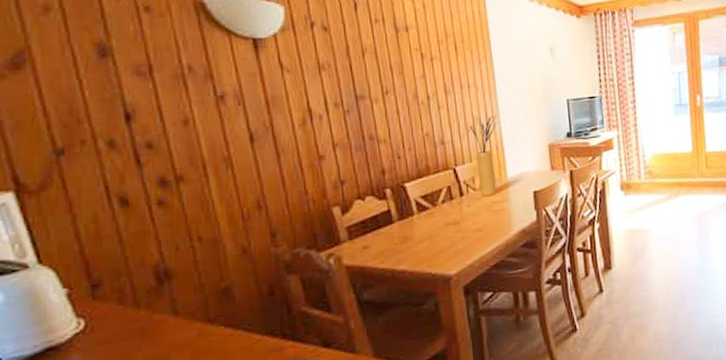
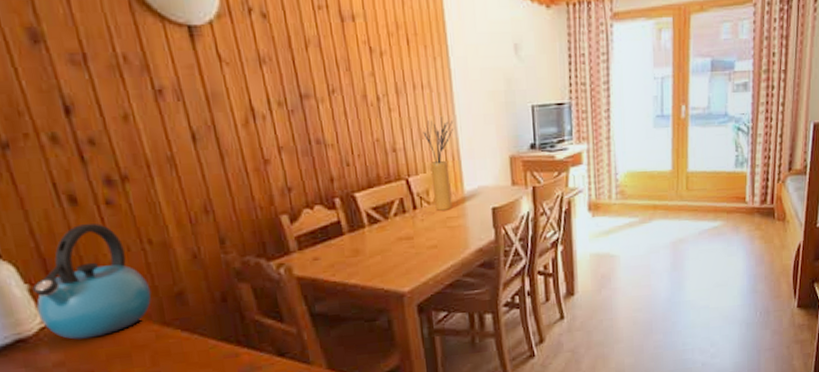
kettle: none [70,223,197,344] -> present [32,223,152,340]

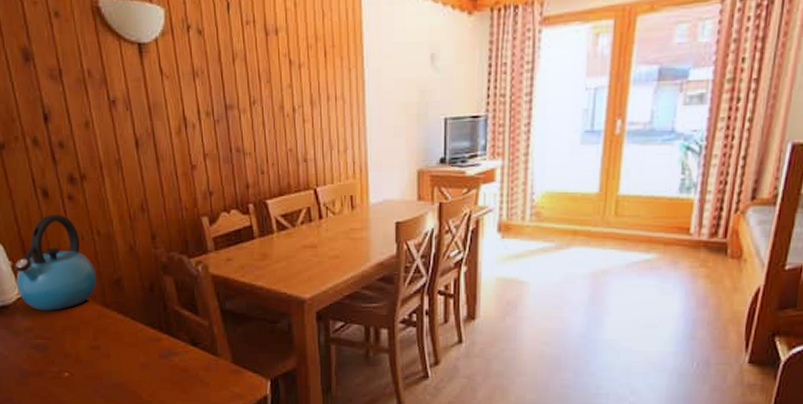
vase: present [423,117,454,211] -> none [333,128,364,222]

